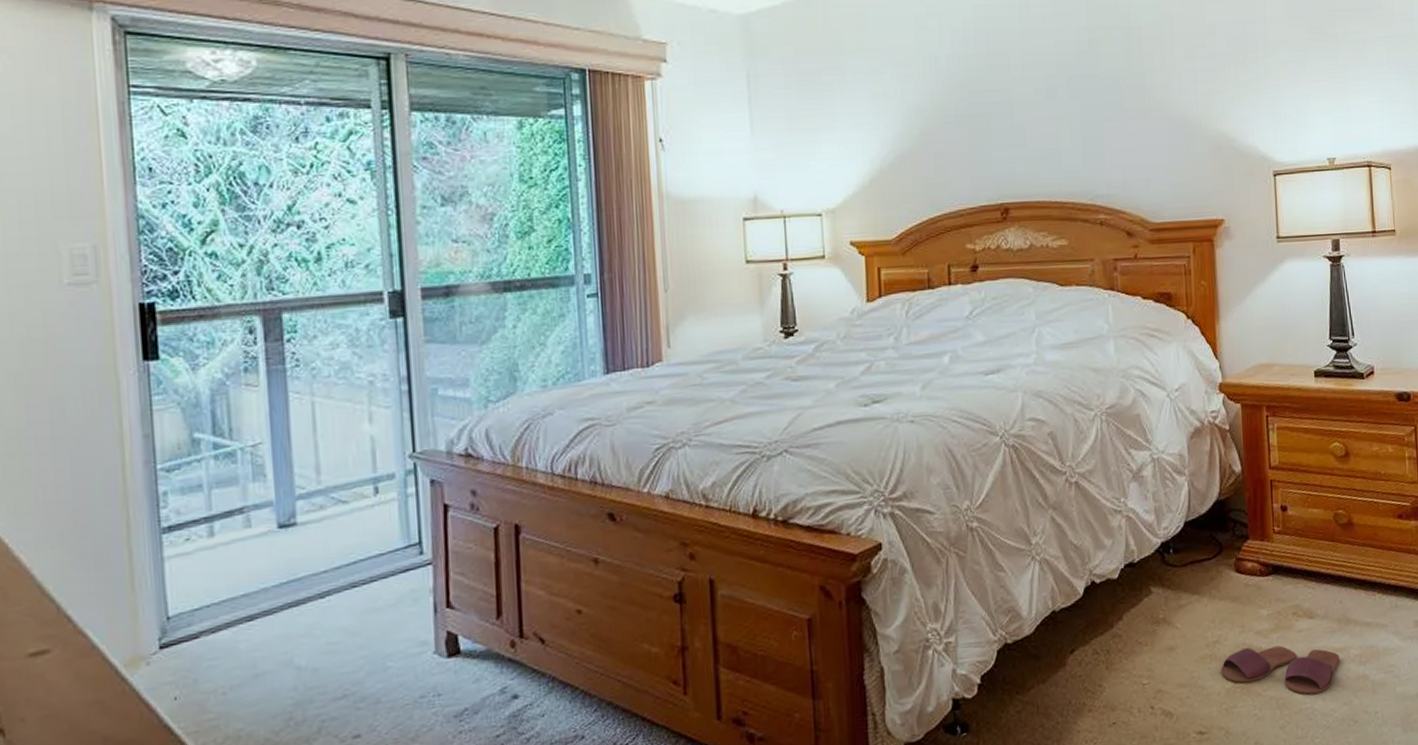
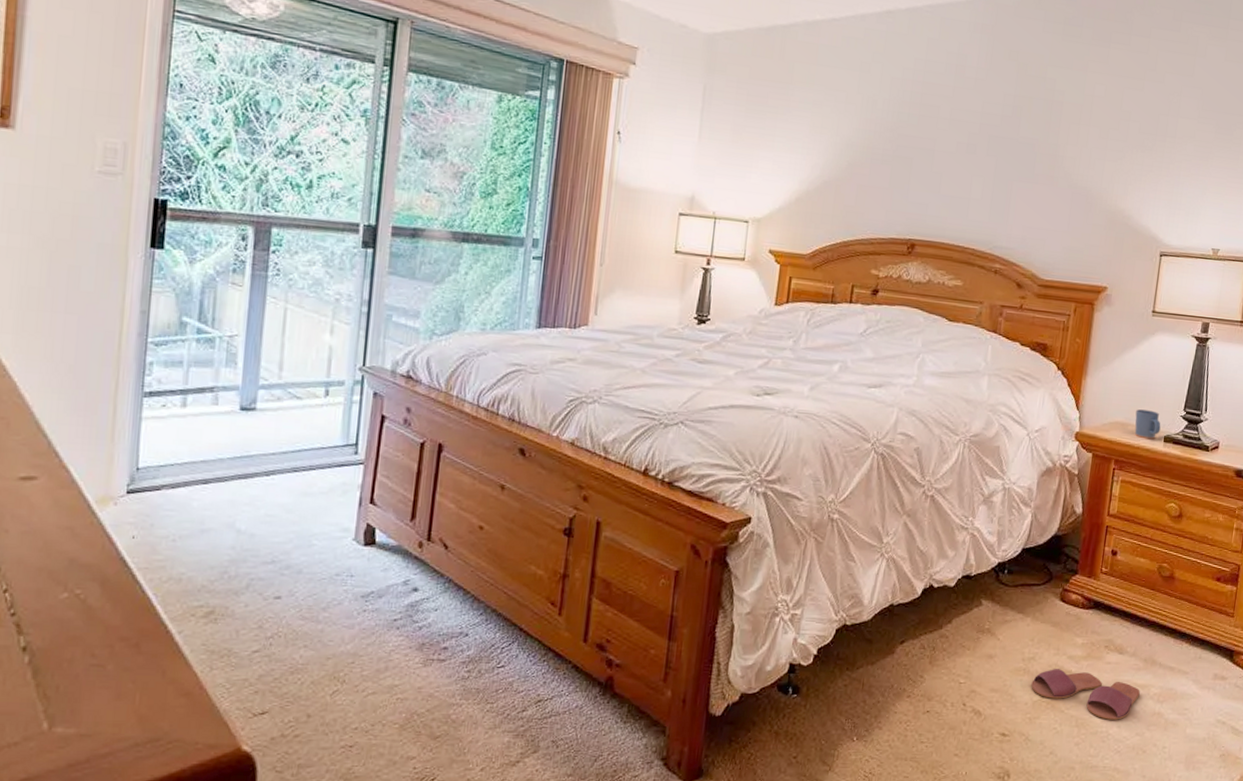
mug: none [1279,345,1309,377] -> present [1134,409,1161,439]

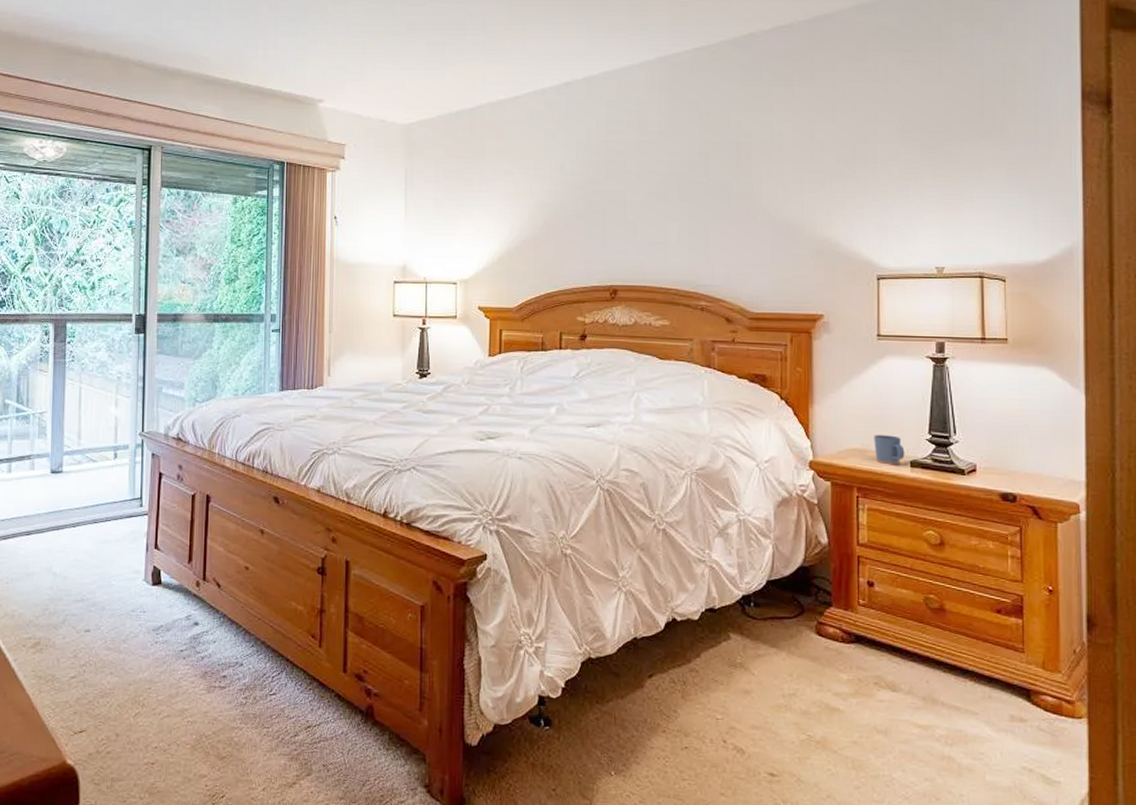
slippers: present [1031,668,1140,720] -> none [796,705,923,763]

